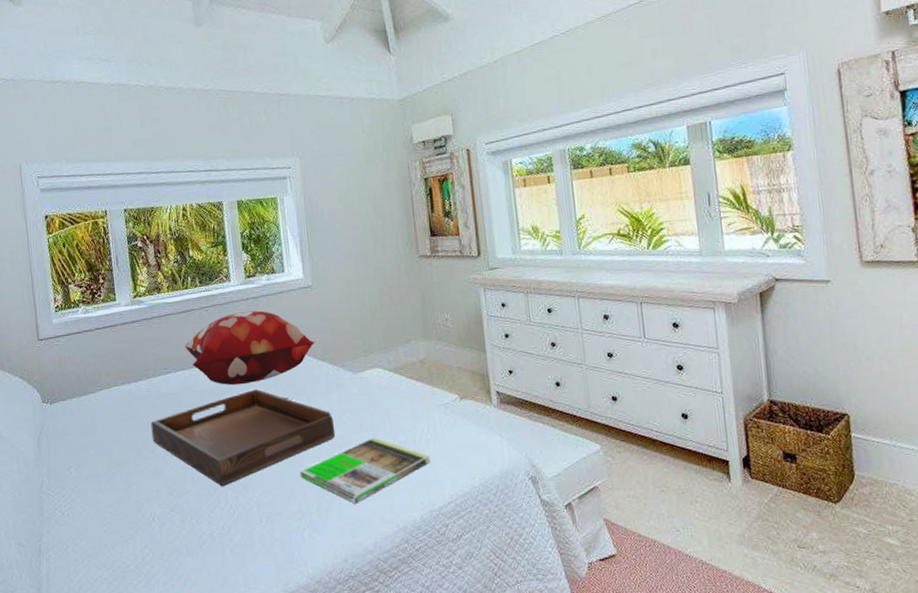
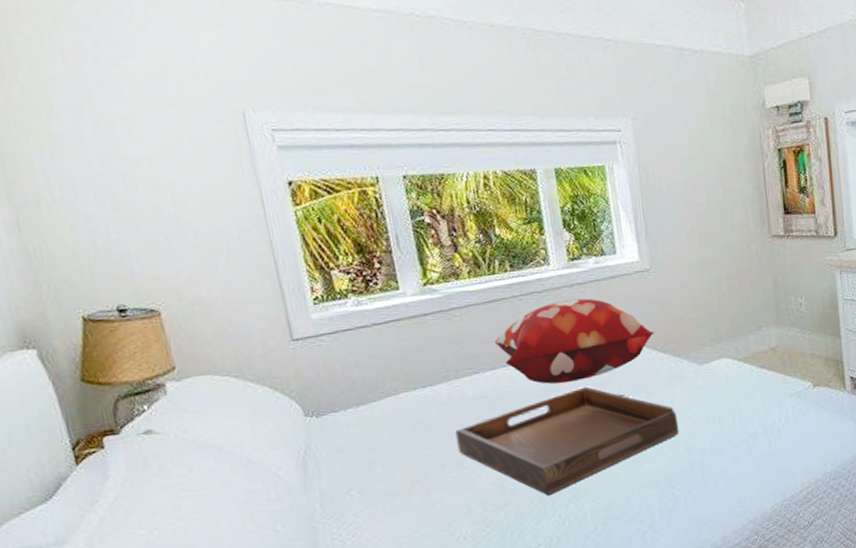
magazine: present [300,437,430,504] -> none [639,431,782,501]

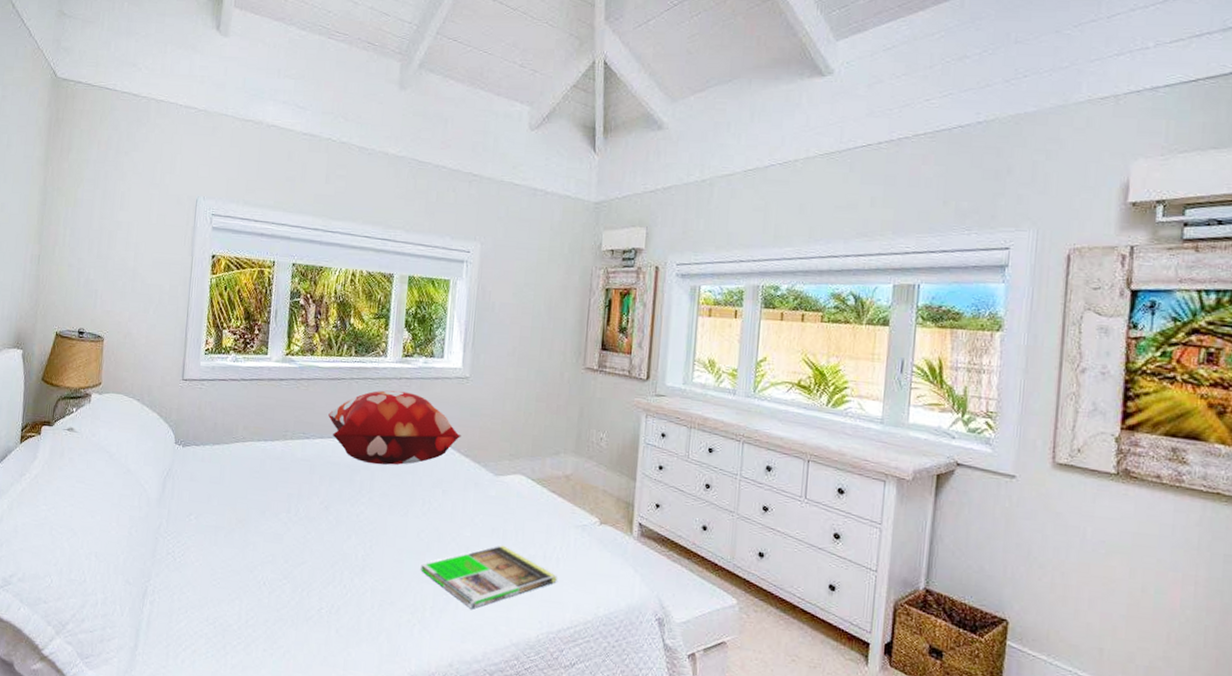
serving tray: present [455,386,679,495] -> none [278,471,466,564]
magazine: none [639,431,782,501] -> present [421,545,557,609]

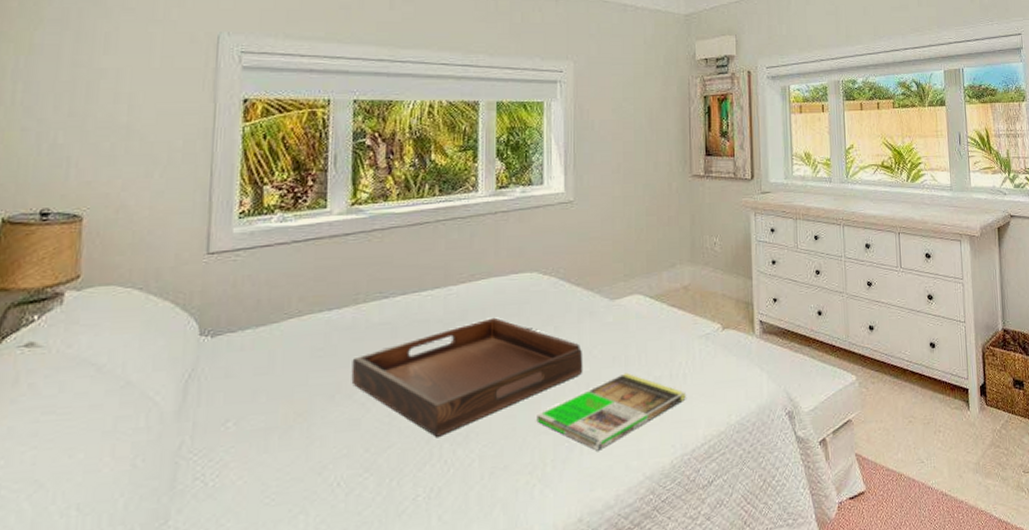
serving tray: none [278,471,466,564] -> present [351,317,583,437]
decorative pillow: present [328,390,461,465] -> none [411,226,570,313]

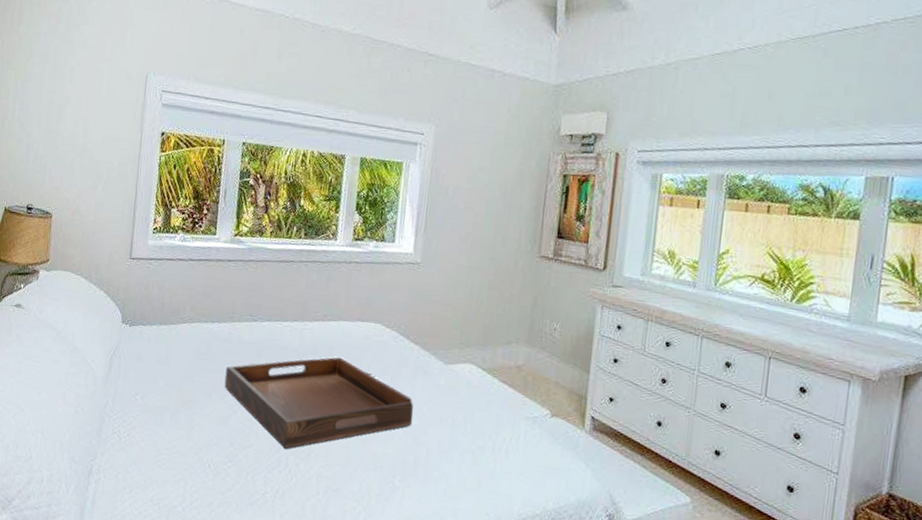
magazine: present [536,372,686,451] -> none [367,434,506,499]

